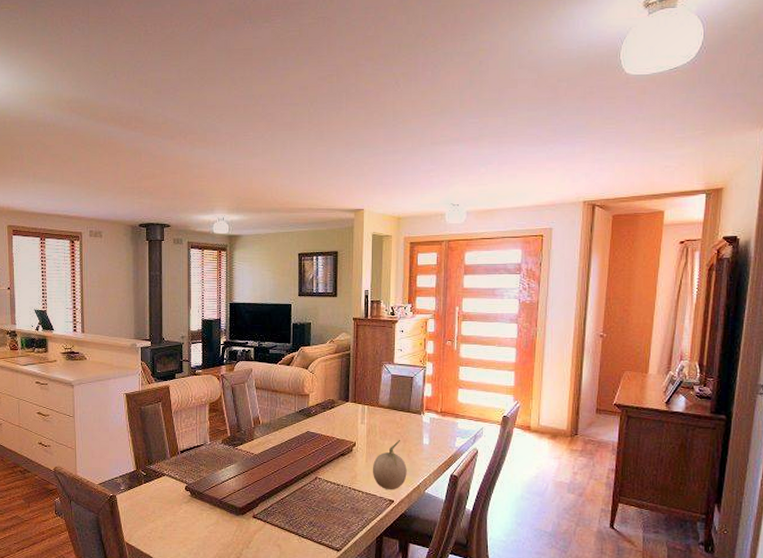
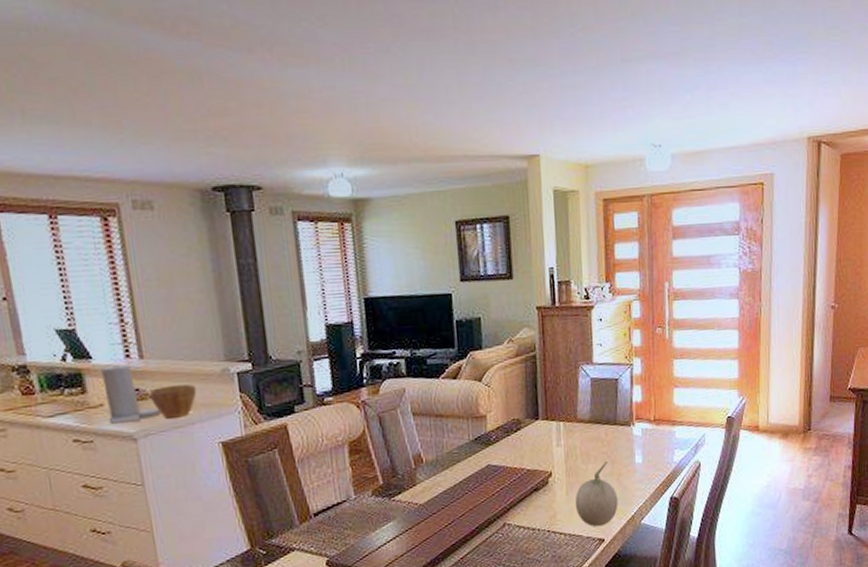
paper towel: none [58,336,90,374] -> present [101,364,161,424]
bowl: none [84,352,114,374] -> present [148,383,197,419]

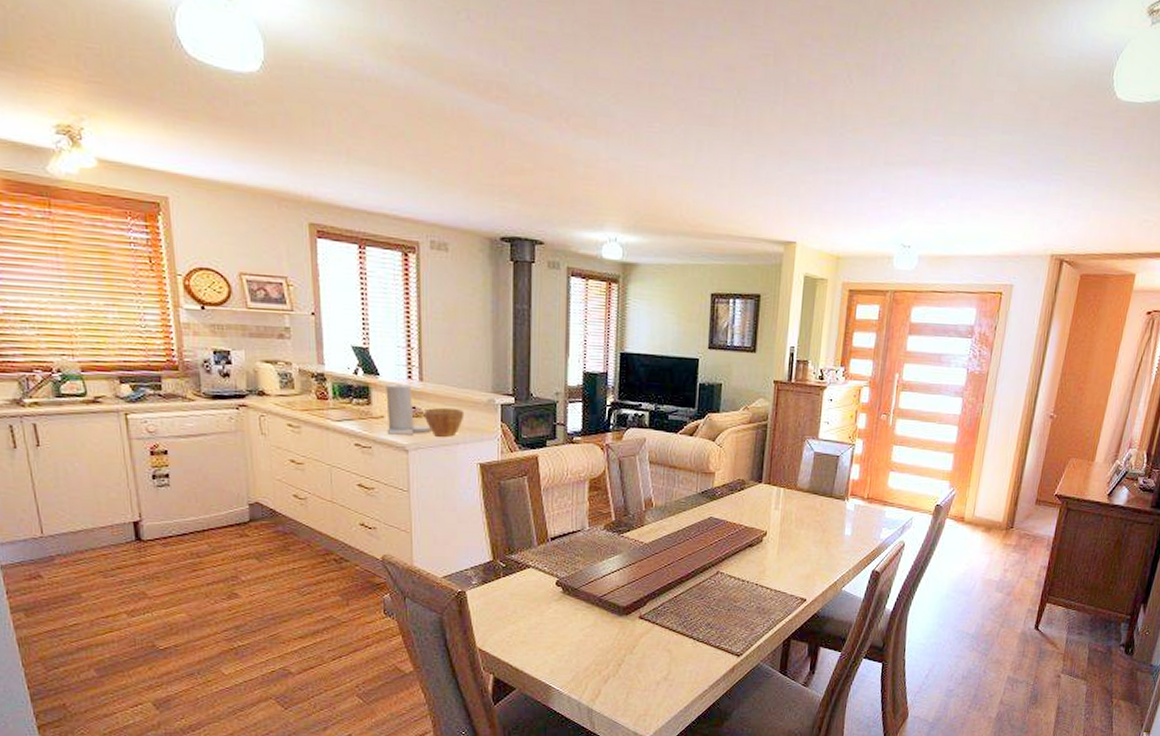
fruit: present [575,462,618,527] -> none [784,530,824,587]

